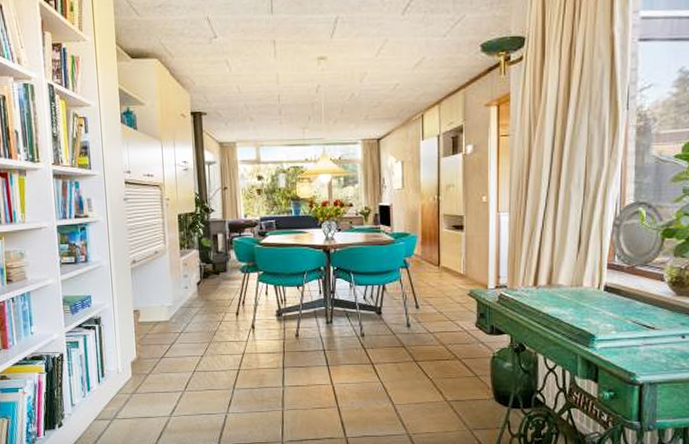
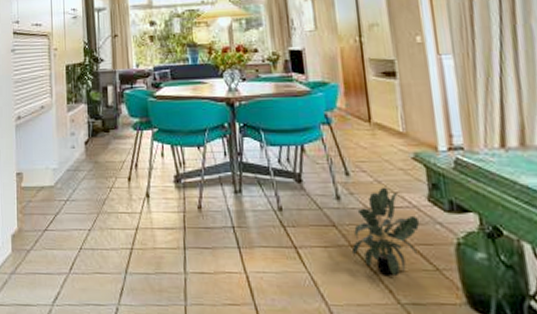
potted plant: none [416,316,468,382] -> present [352,187,420,277]

